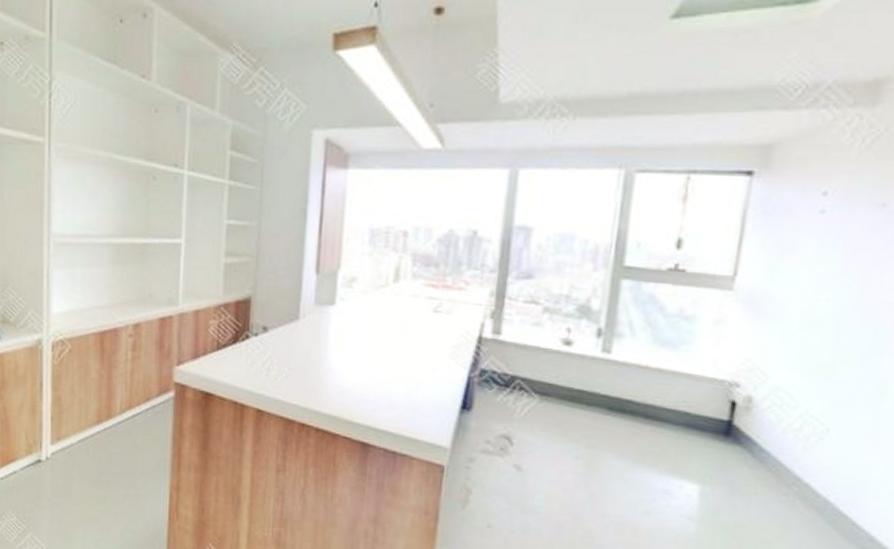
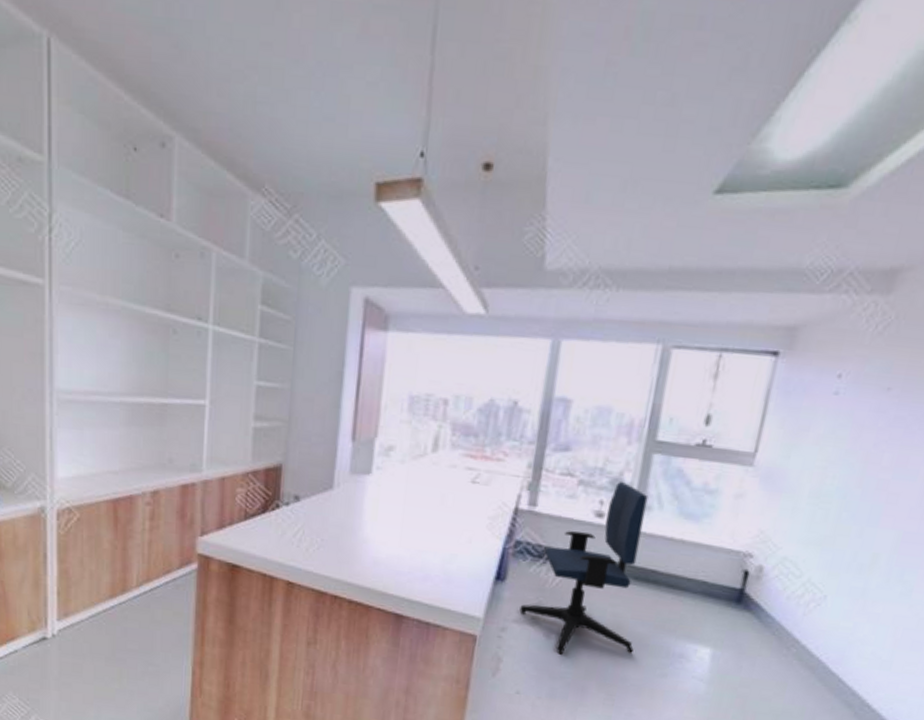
office chair: none [487,309,619,488] -> present [519,482,648,655]

